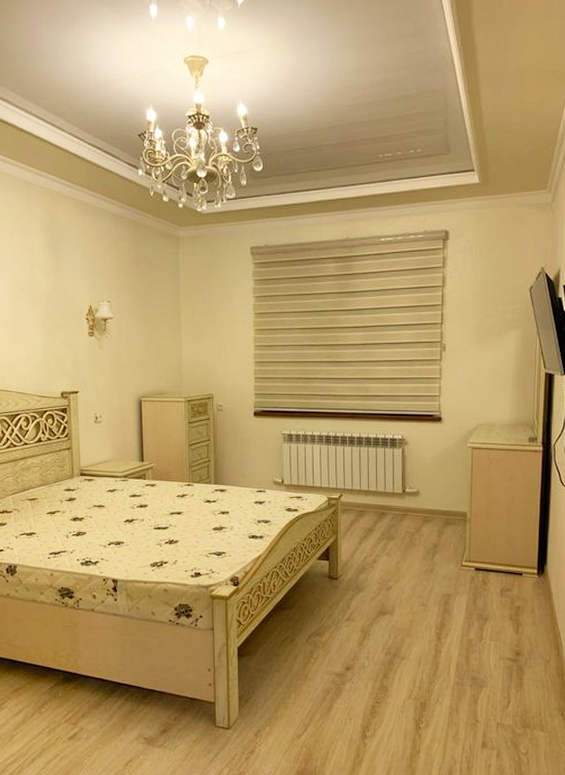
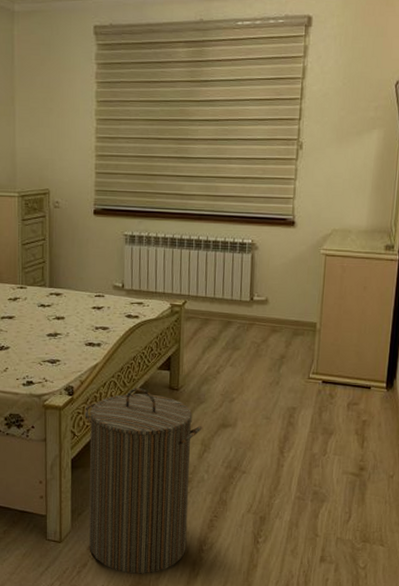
laundry hamper: none [249,578,362,760] -> present [84,388,202,574]

